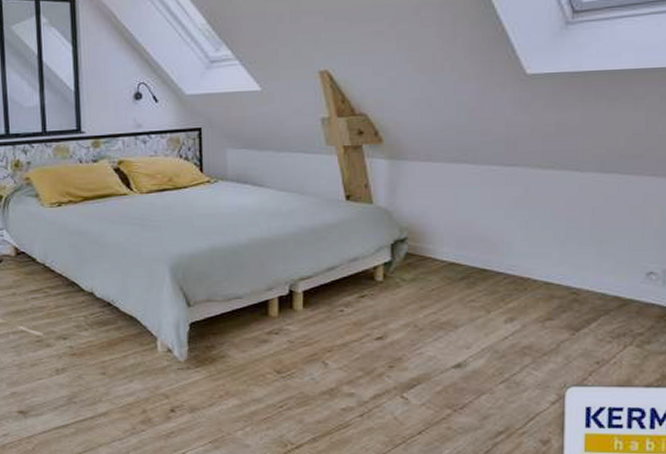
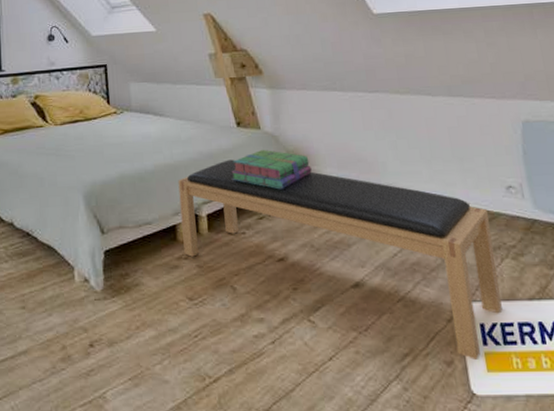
bench: none [274,235,620,441] -> present [178,159,502,361]
stack of books: none [334,225,426,268] -> present [231,149,312,190]

